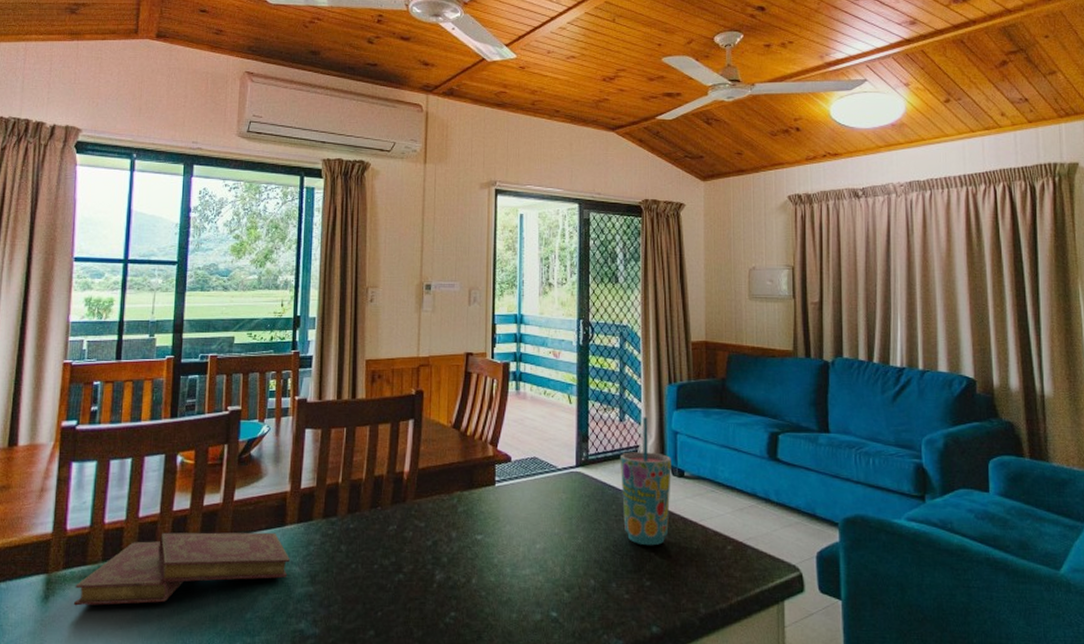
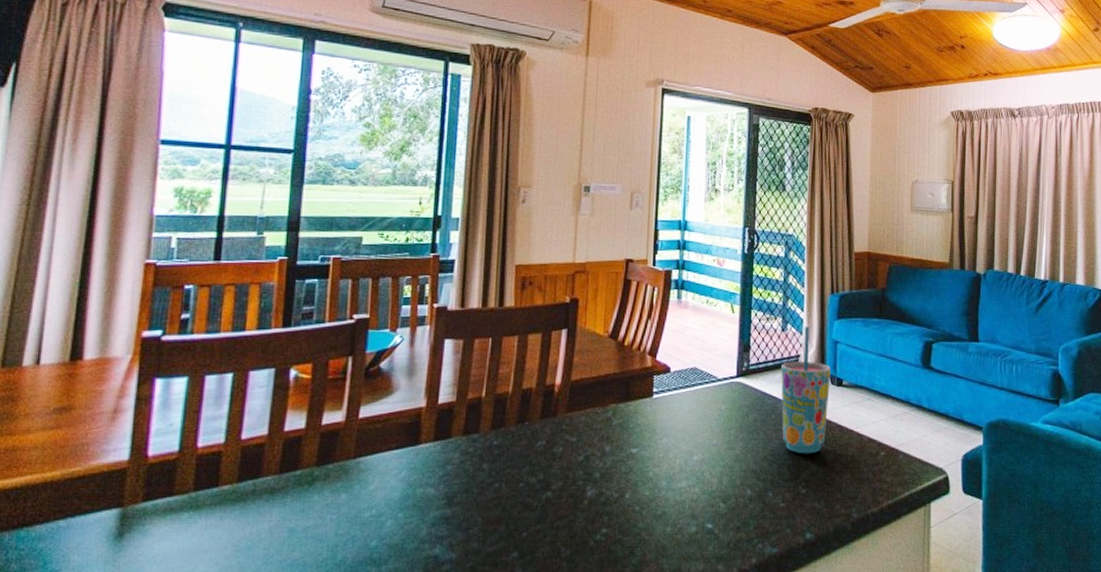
book: present [74,532,291,606] -> none [157,452,425,543]

